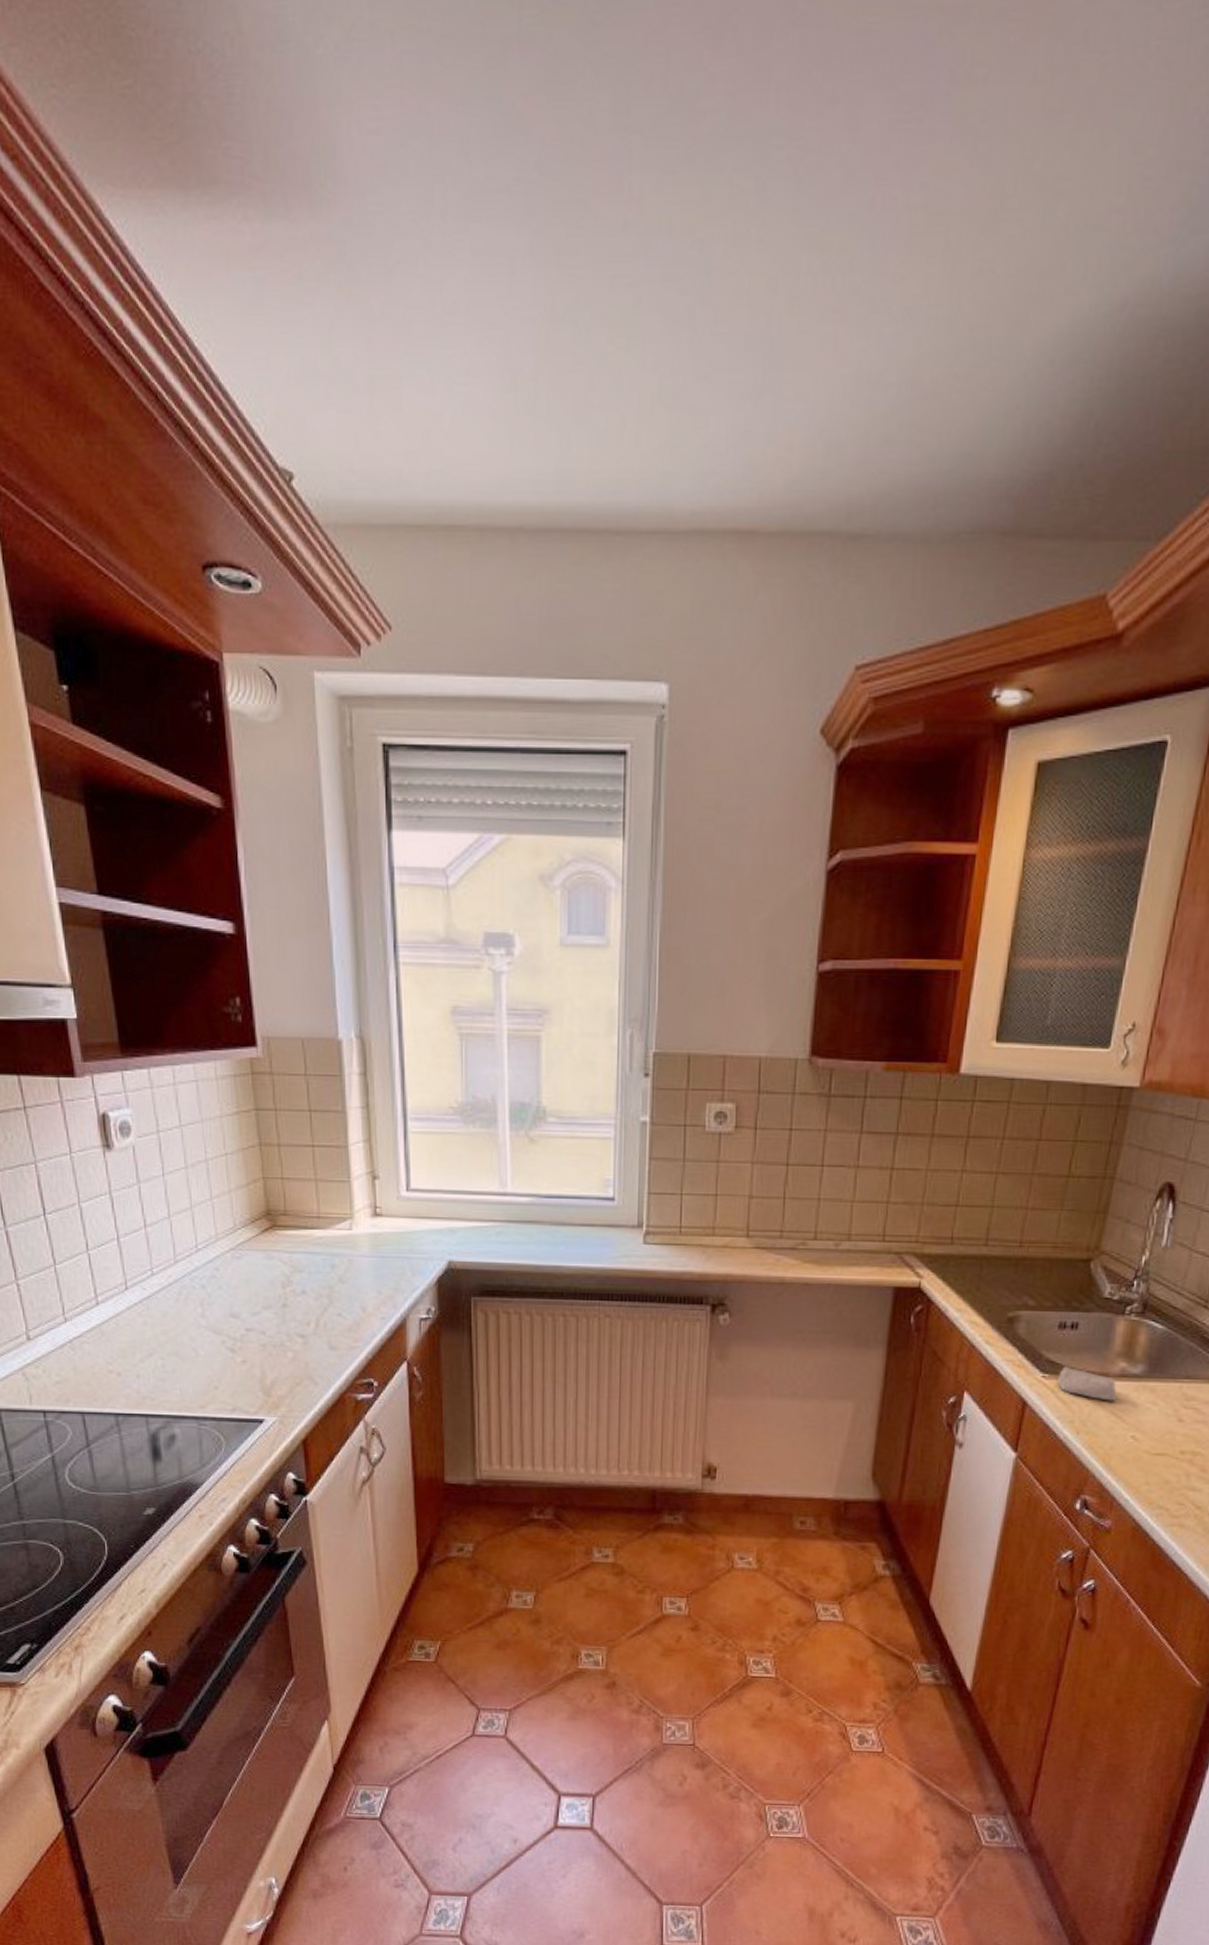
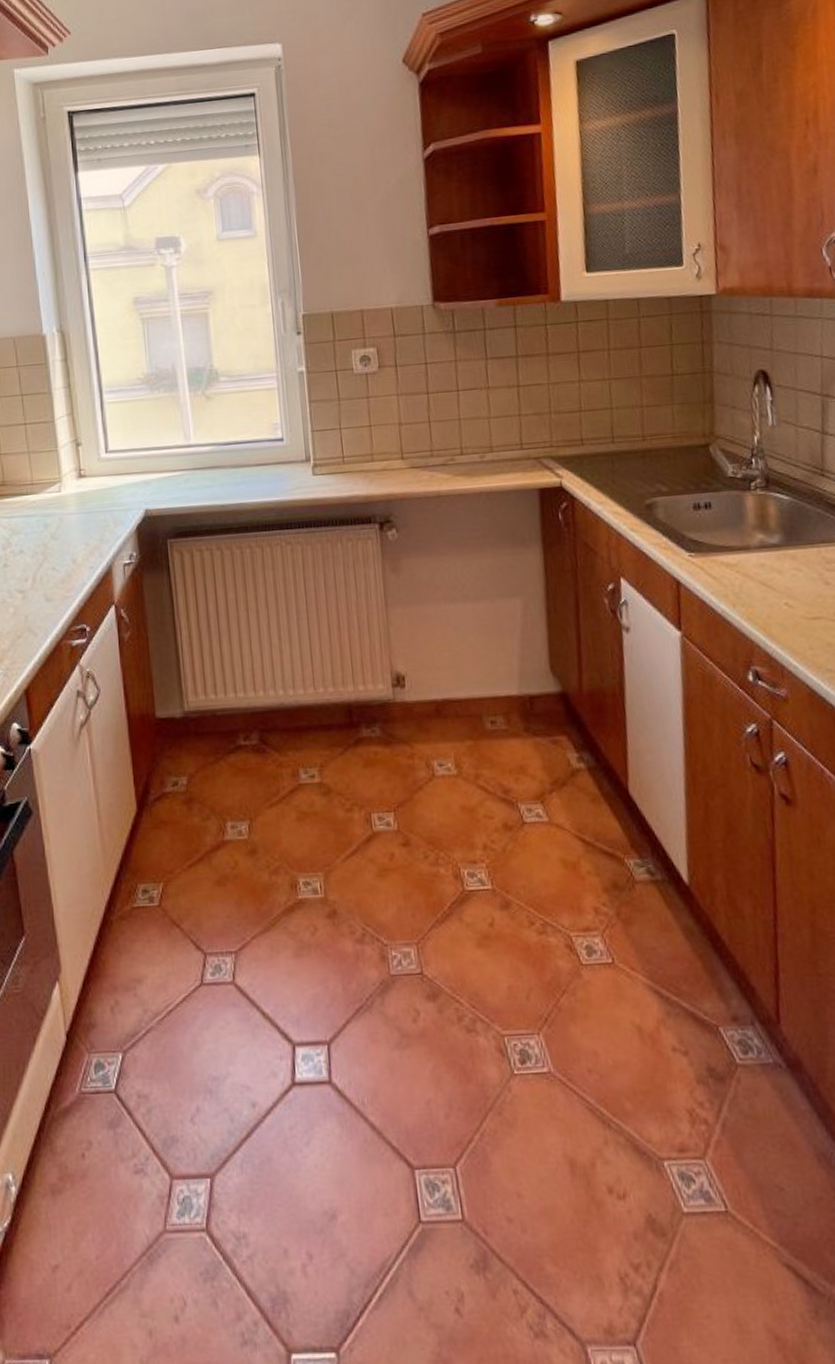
soap bar: present [1058,1366,1117,1401] -> none [703,543,762,572]

